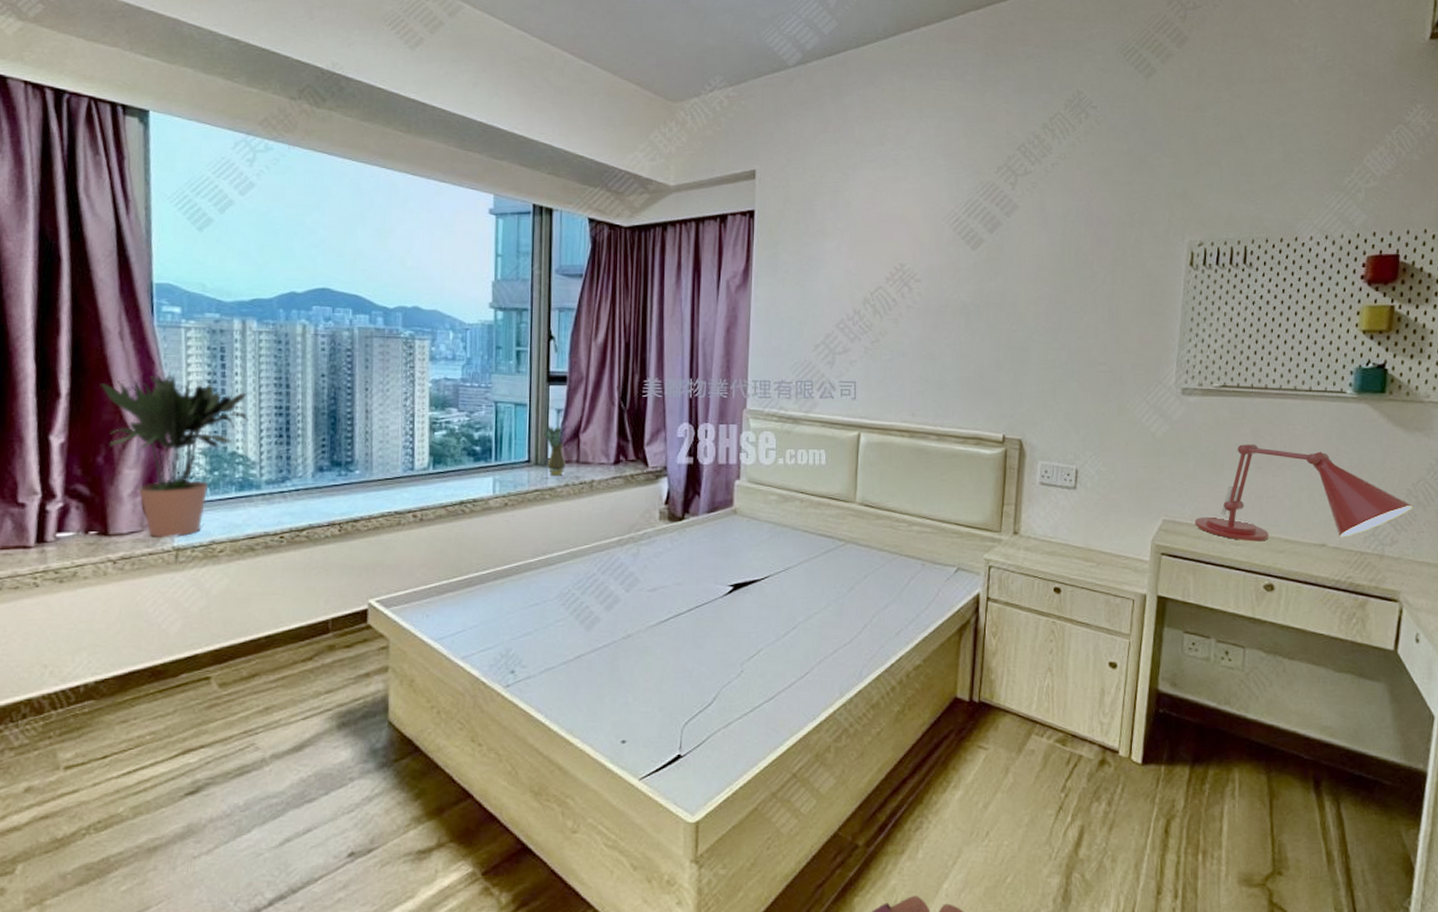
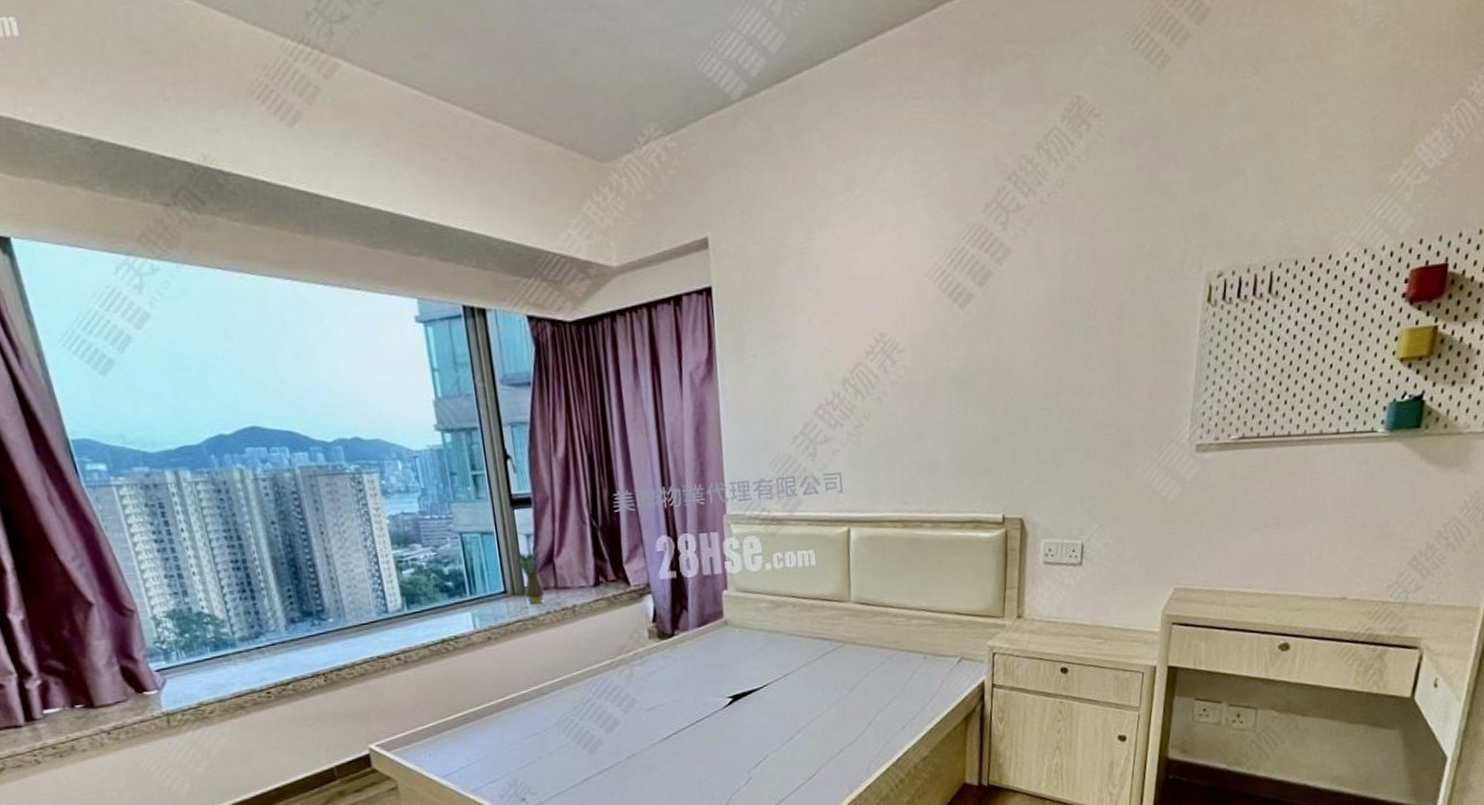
potted plant: present [99,372,249,539] -> none [43,535,207,706]
desk lamp: present [1194,443,1414,541] -> none [1207,498,1443,602]

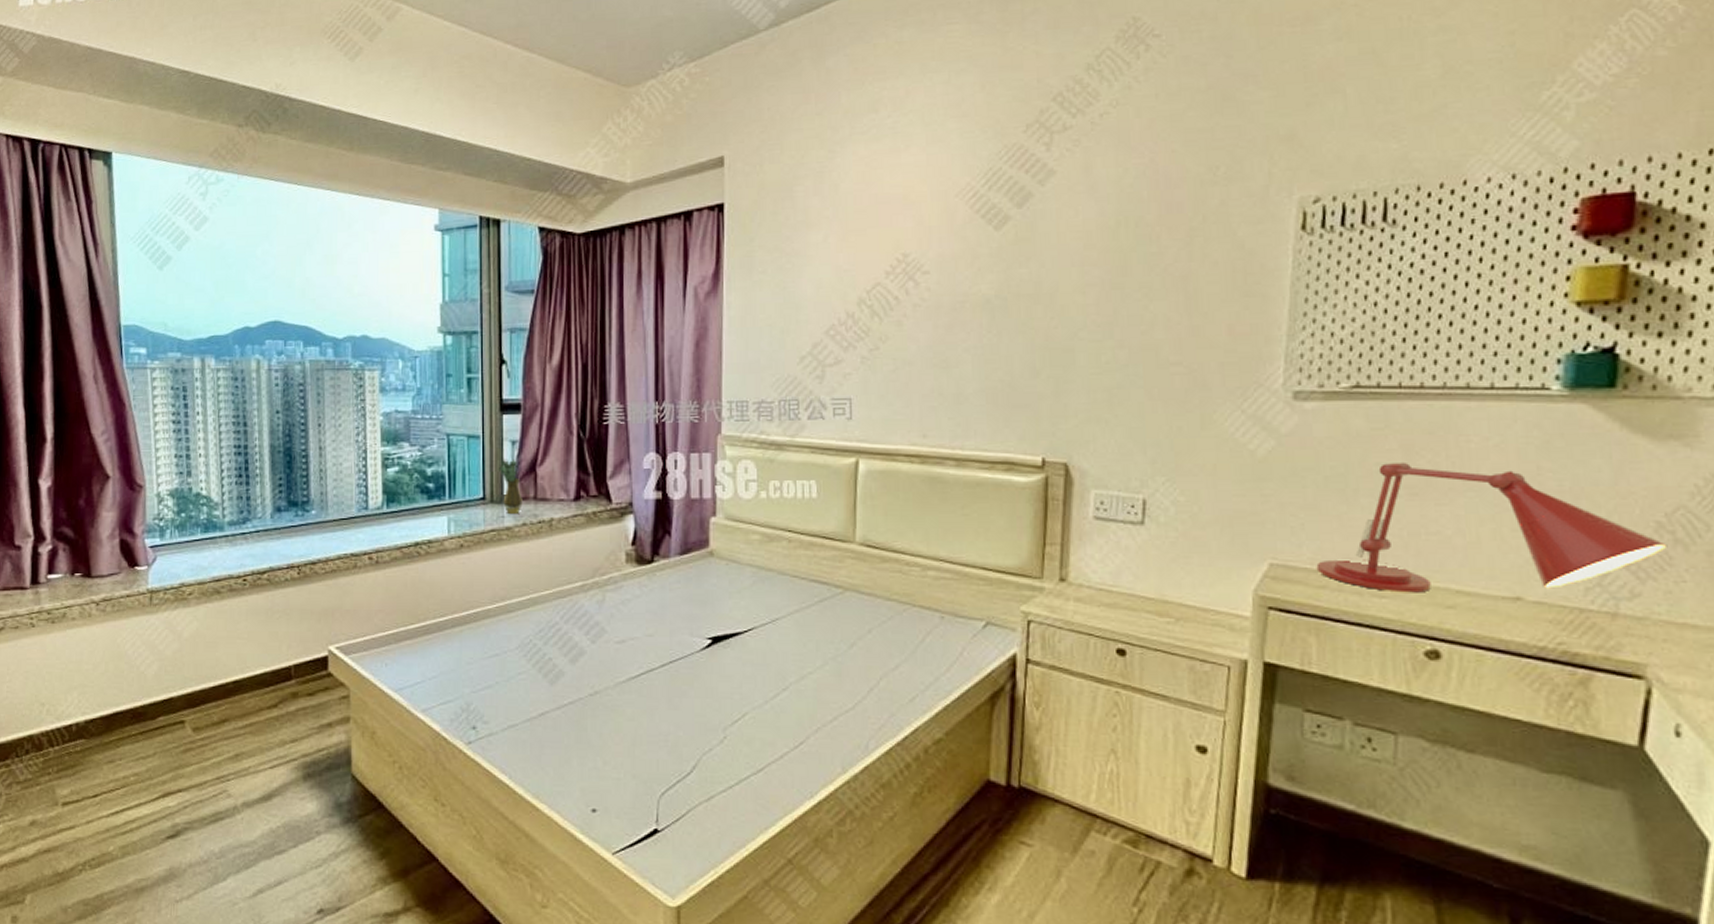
desk lamp: none [1207,498,1443,602] -> present [1316,462,1668,593]

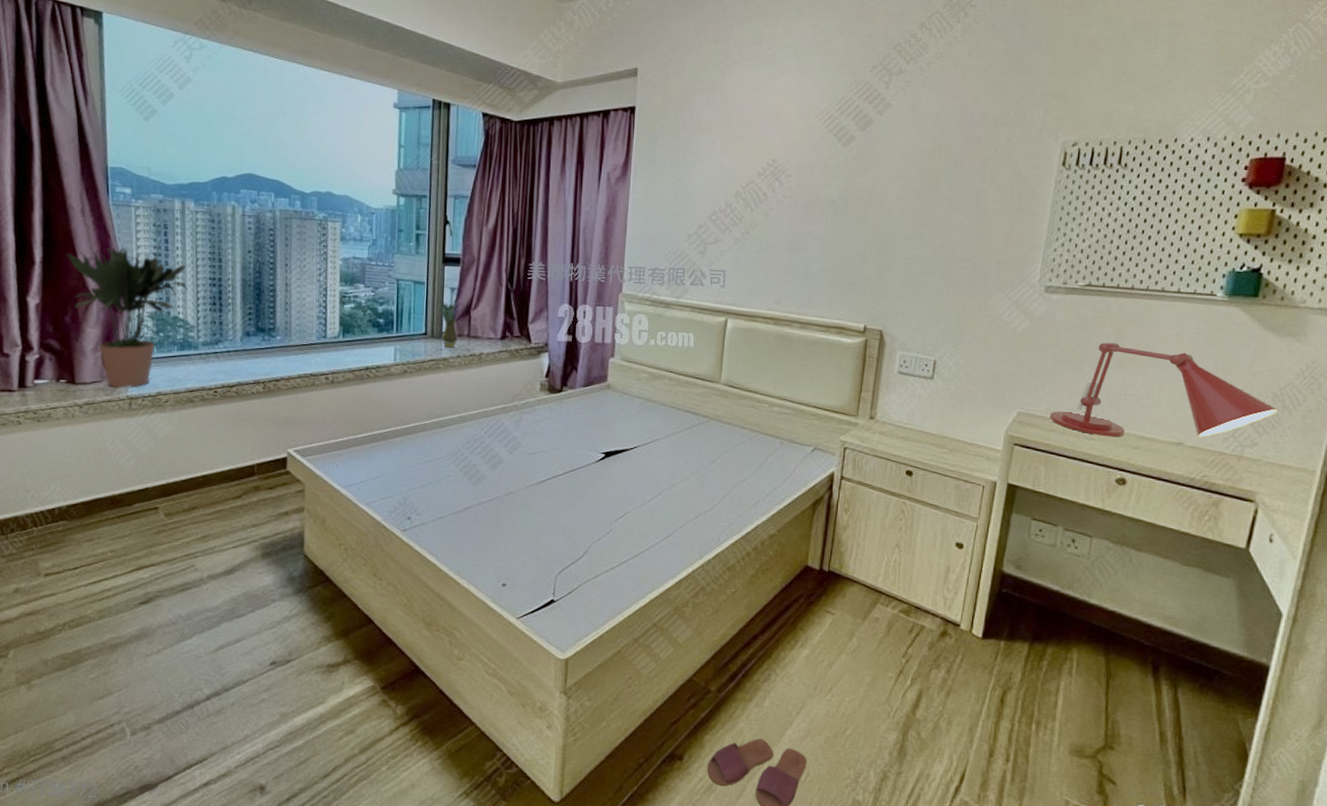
potted plant: none [79,414,211,581] -> present [66,245,188,388]

